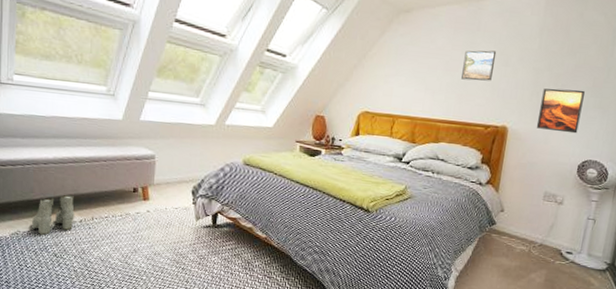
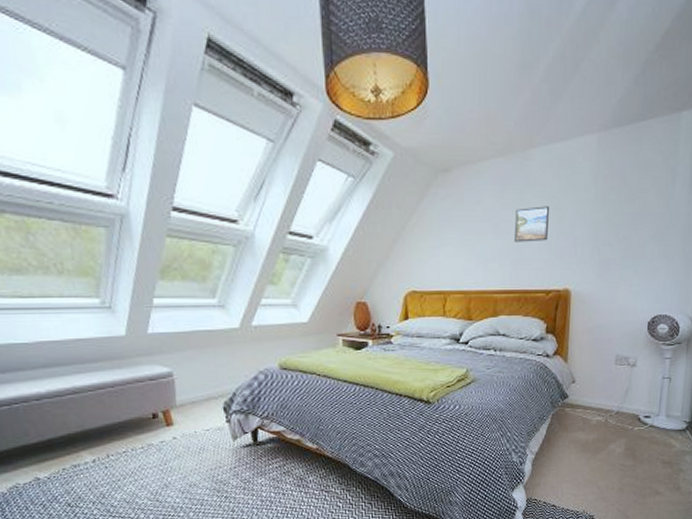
boots: present [31,194,75,235] -> none [32,432,85,484]
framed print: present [536,88,585,134] -> none [600,239,648,288]

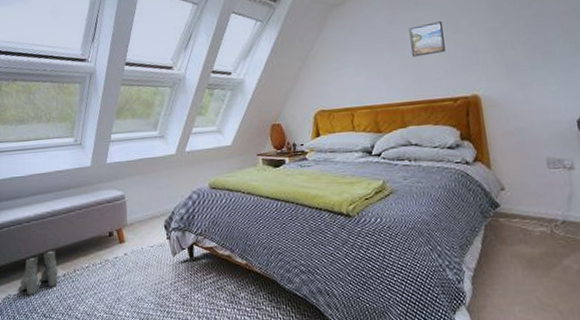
boots: none [32,432,85,484] -> present [20,249,58,295]

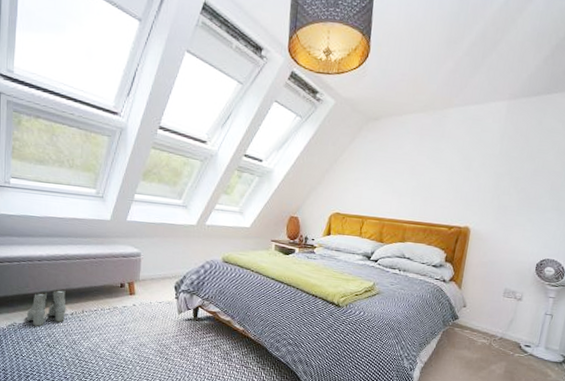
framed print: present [409,21,446,57] -> none [426,155,460,185]

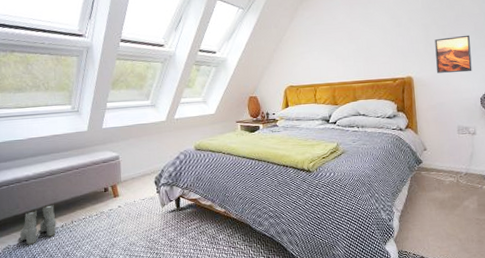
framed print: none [497,191,543,234] -> present [434,35,472,73]

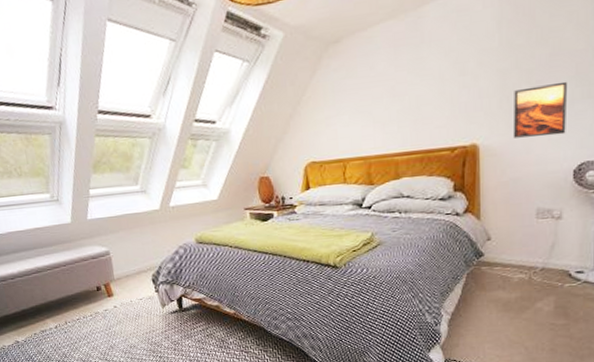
boots: present [19,204,56,245] -> none [13,304,51,346]

